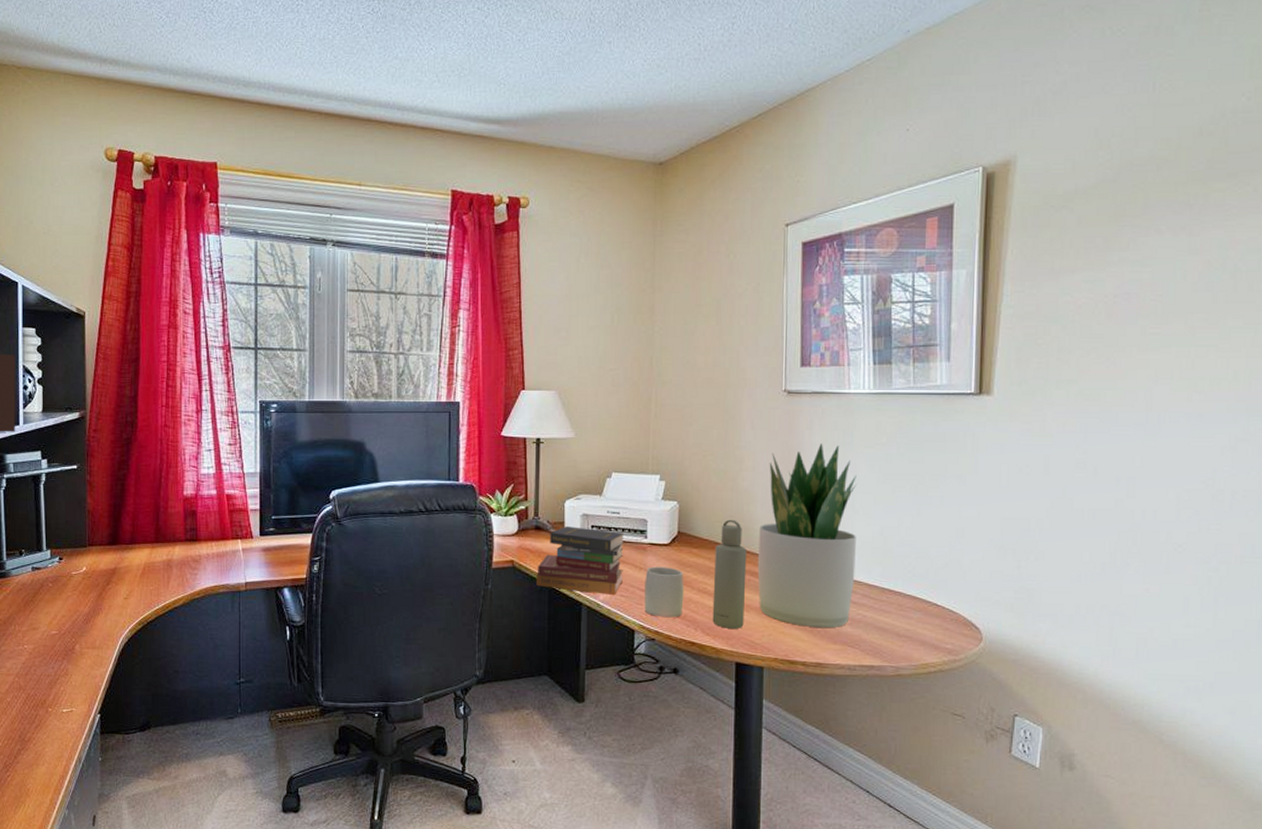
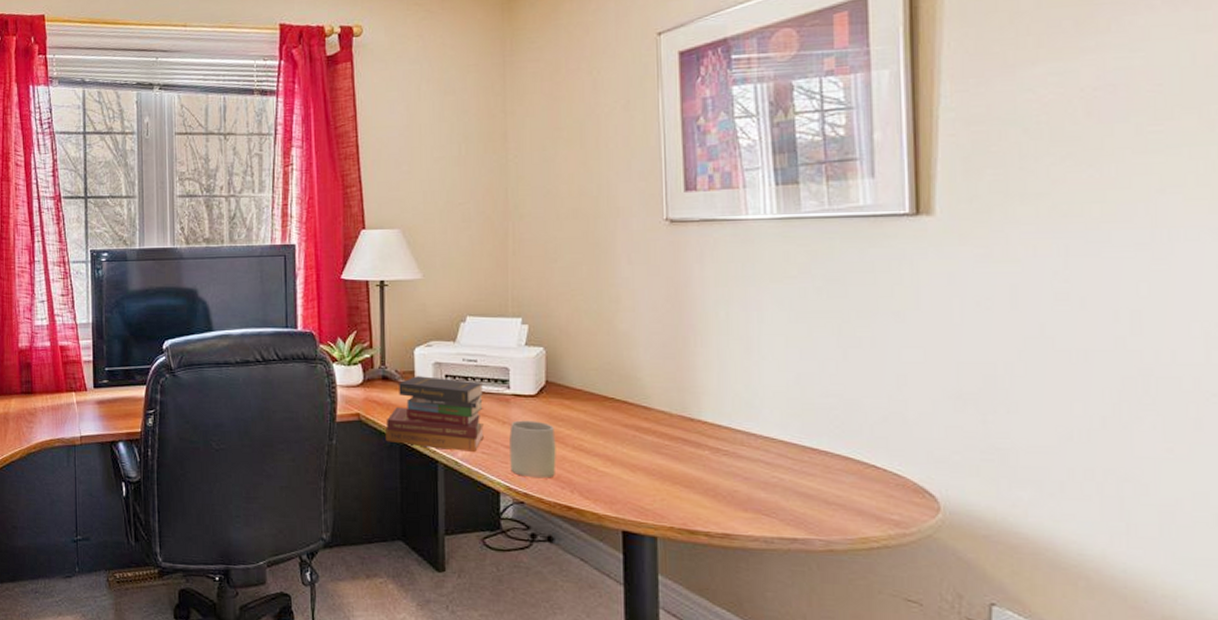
bottle: present [712,519,747,629] -> none [590,367,631,492]
planter: present [757,444,858,629] -> none [643,279,767,493]

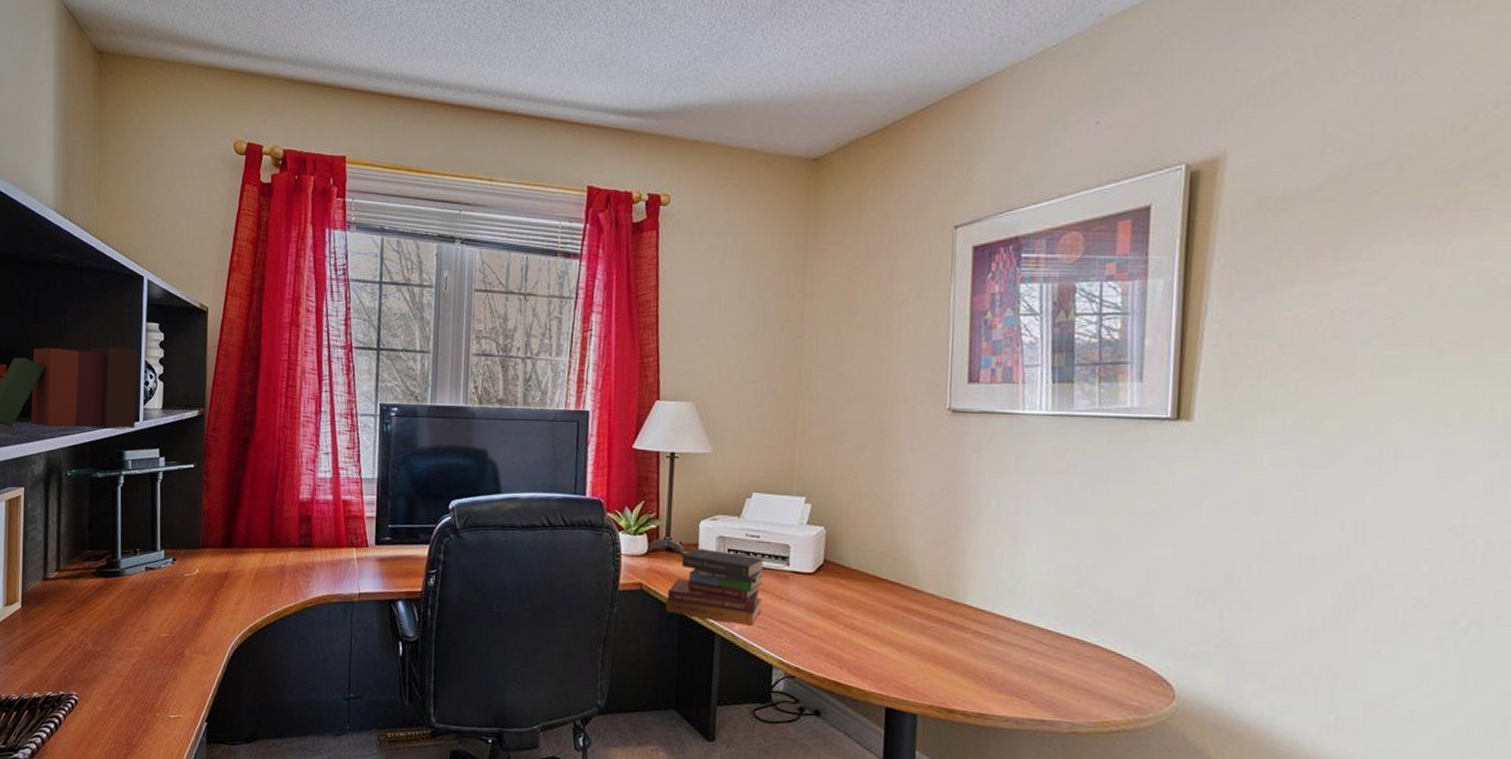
mug: present [508,420,556,479] -> none [784,597,830,655]

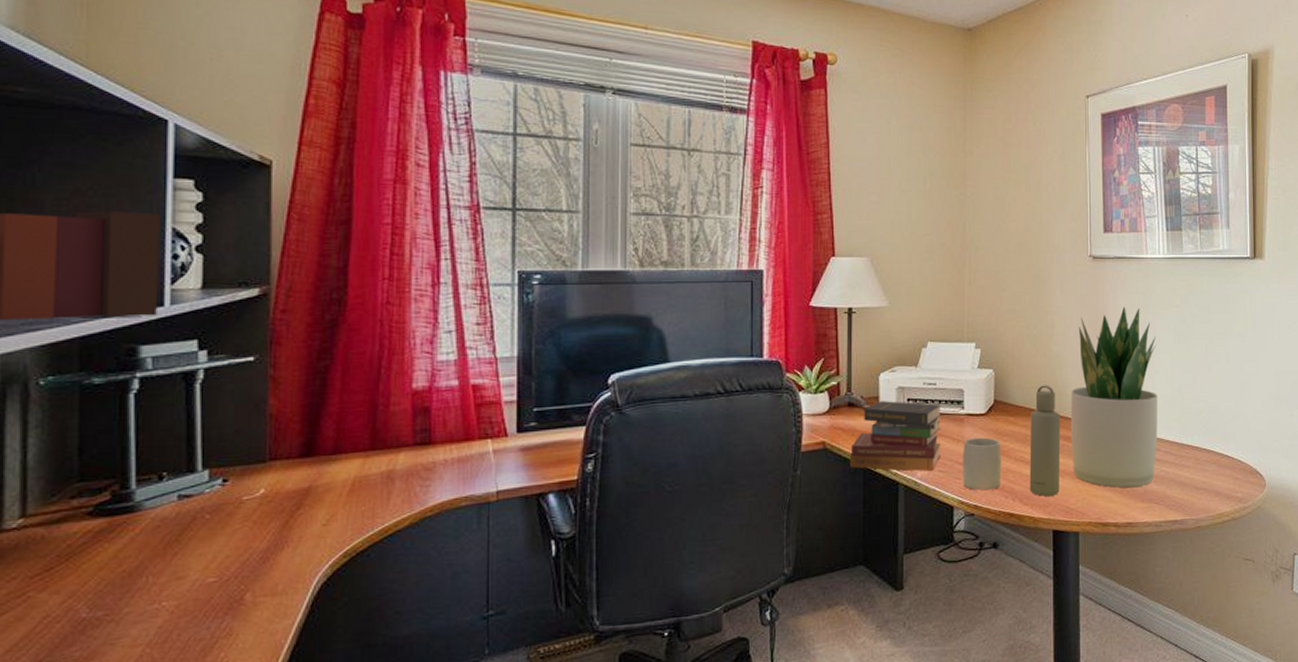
mug: none [784,597,830,655] -> present [962,437,1002,491]
bottle: none [860,549,902,670] -> present [1029,385,1061,496]
planter: none [912,469,1031,676] -> present [1070,307,1158,488]

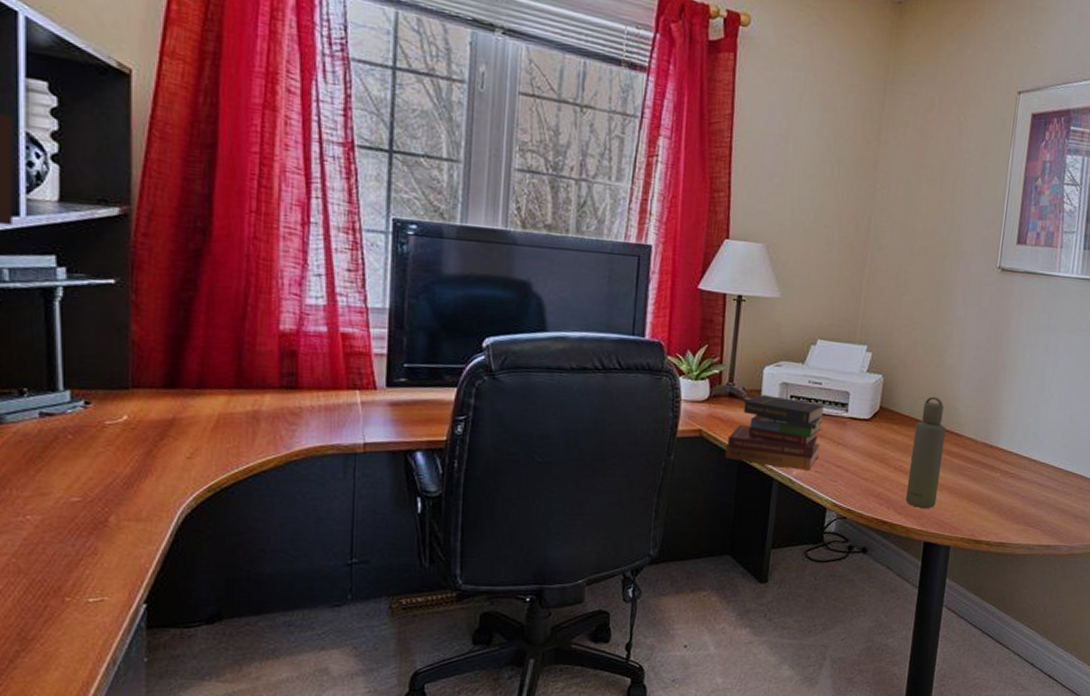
mug: present [962,437,1002,491] -> none [838,442,882,496]
planter: present [1070,307,1158,488] -> none [952,325,1056,509]

